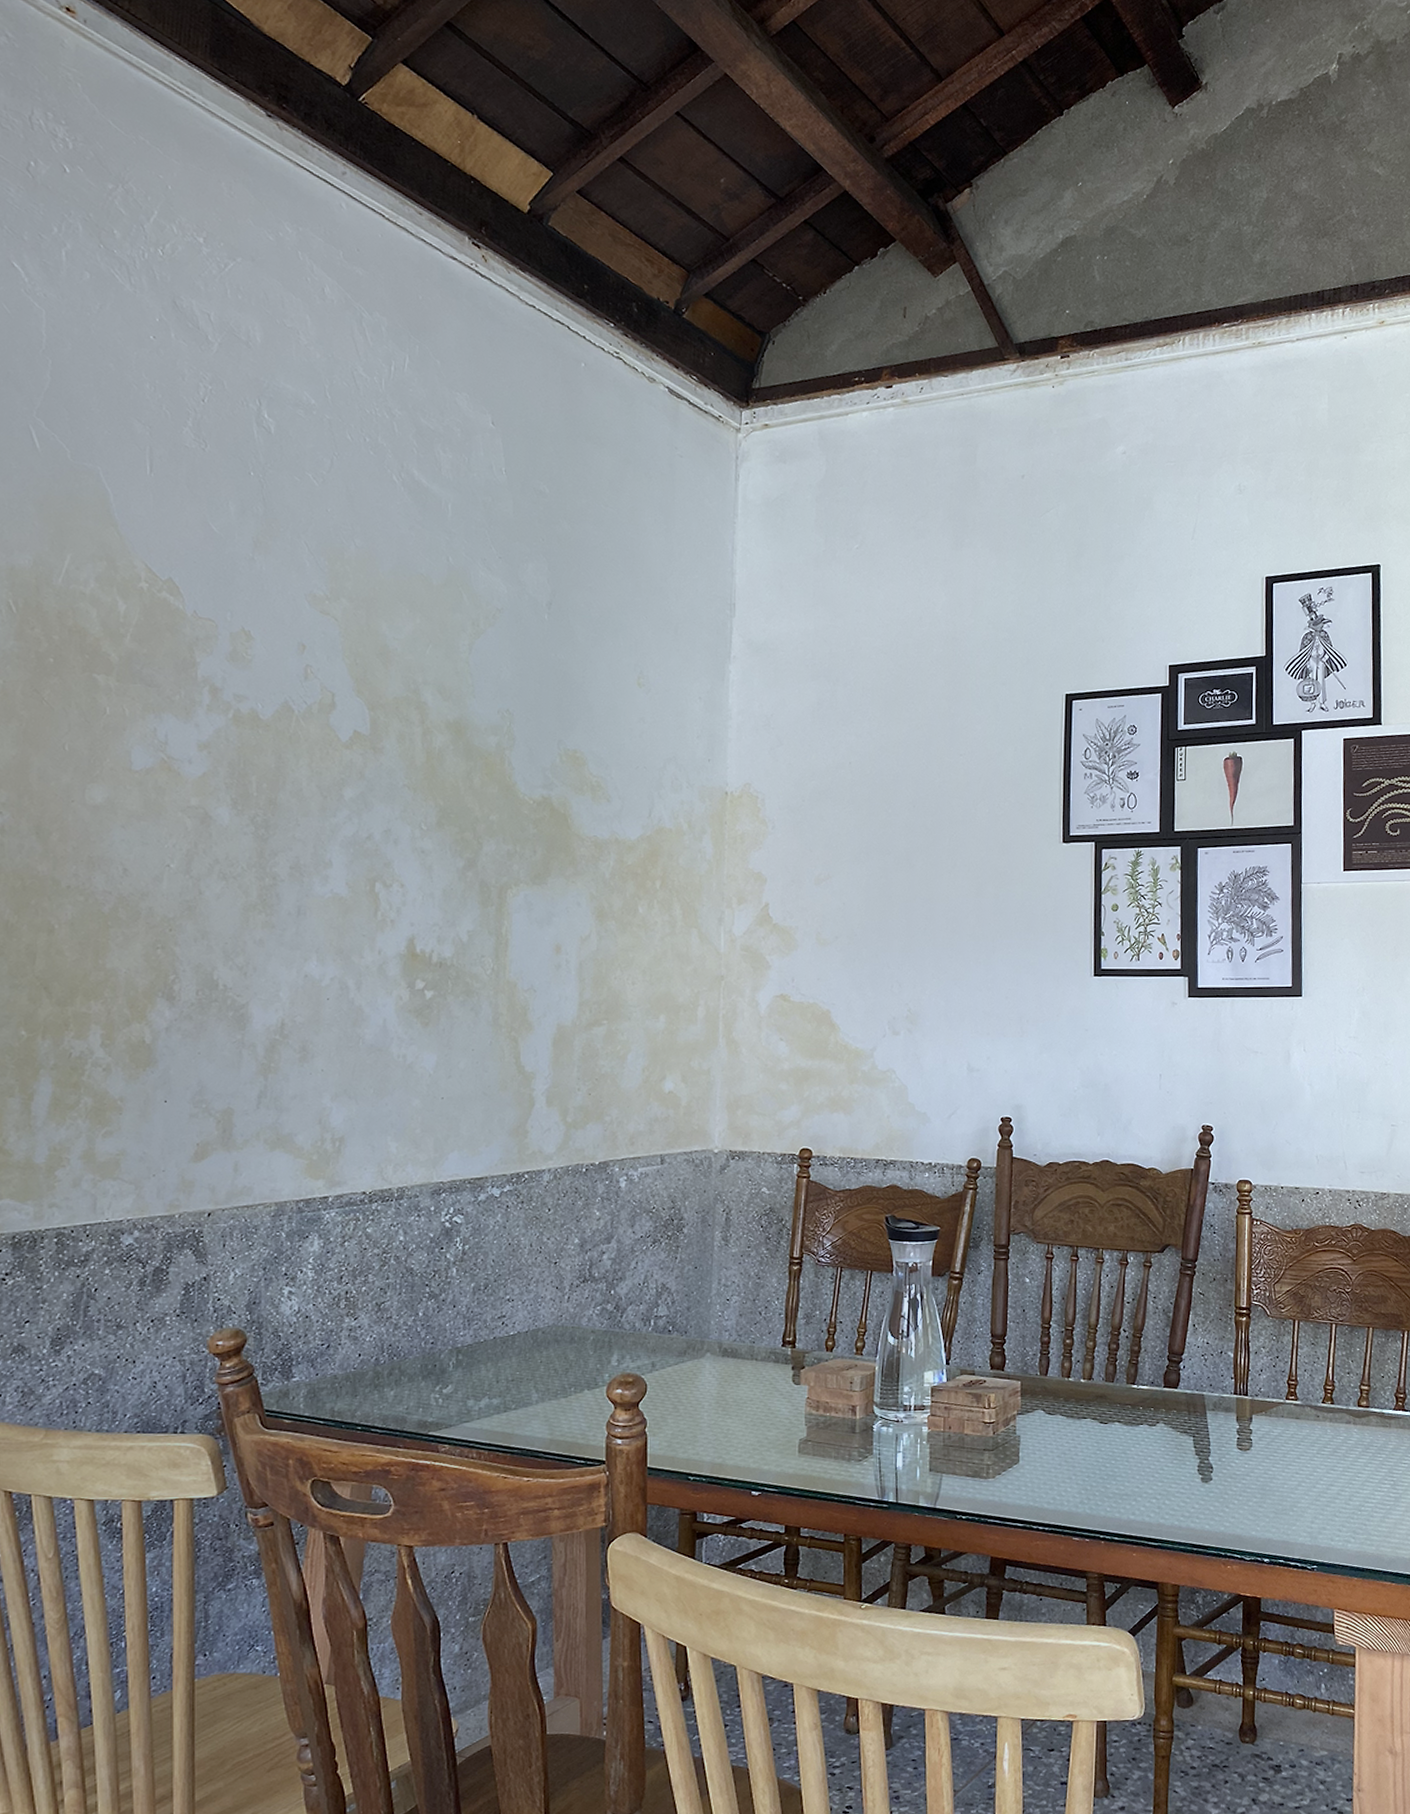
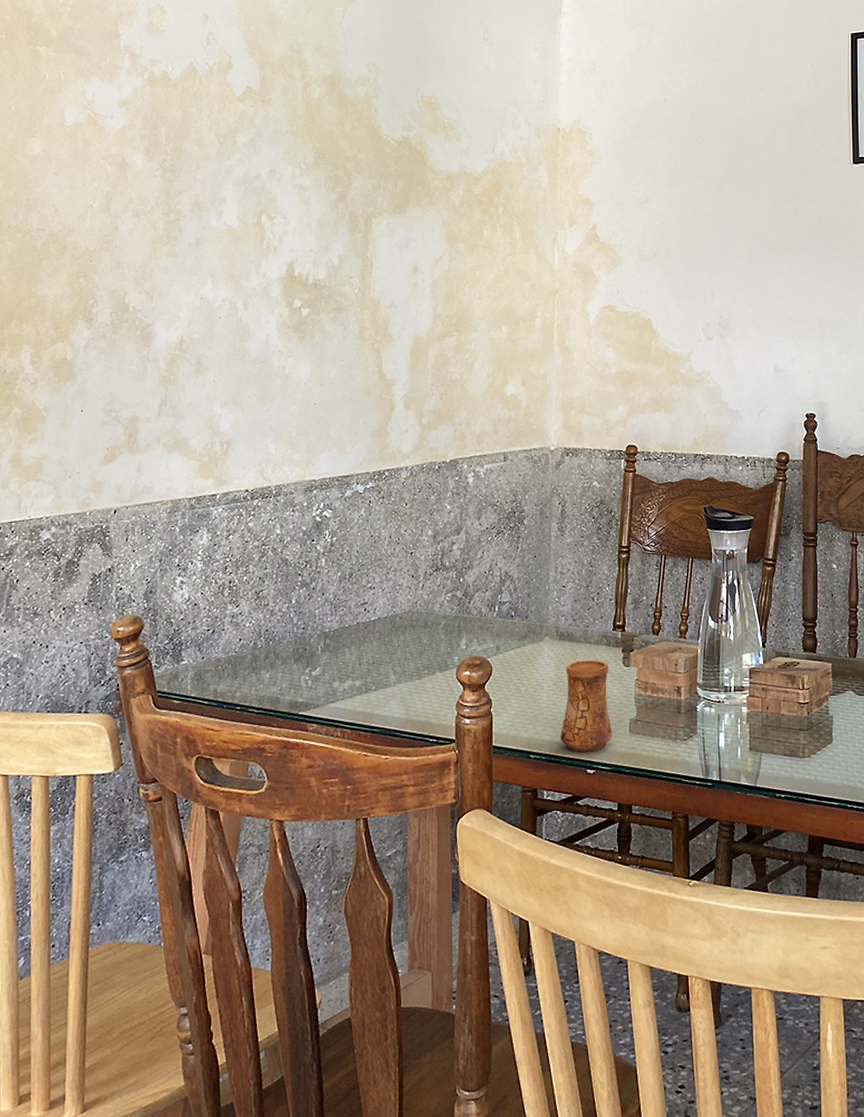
cup: none [723,1377,780,1474] -> present [560,660,612,752]

